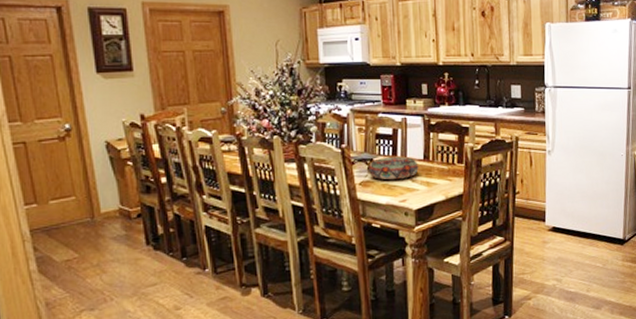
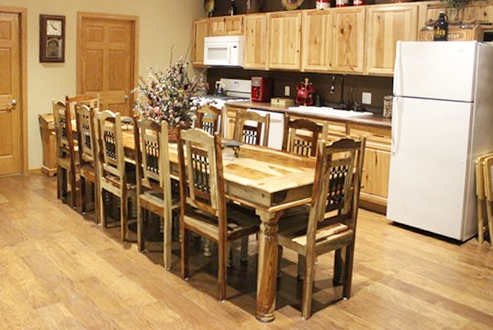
decorative bowl: present [369,157,419,181] -> none [235,146,277,166]

